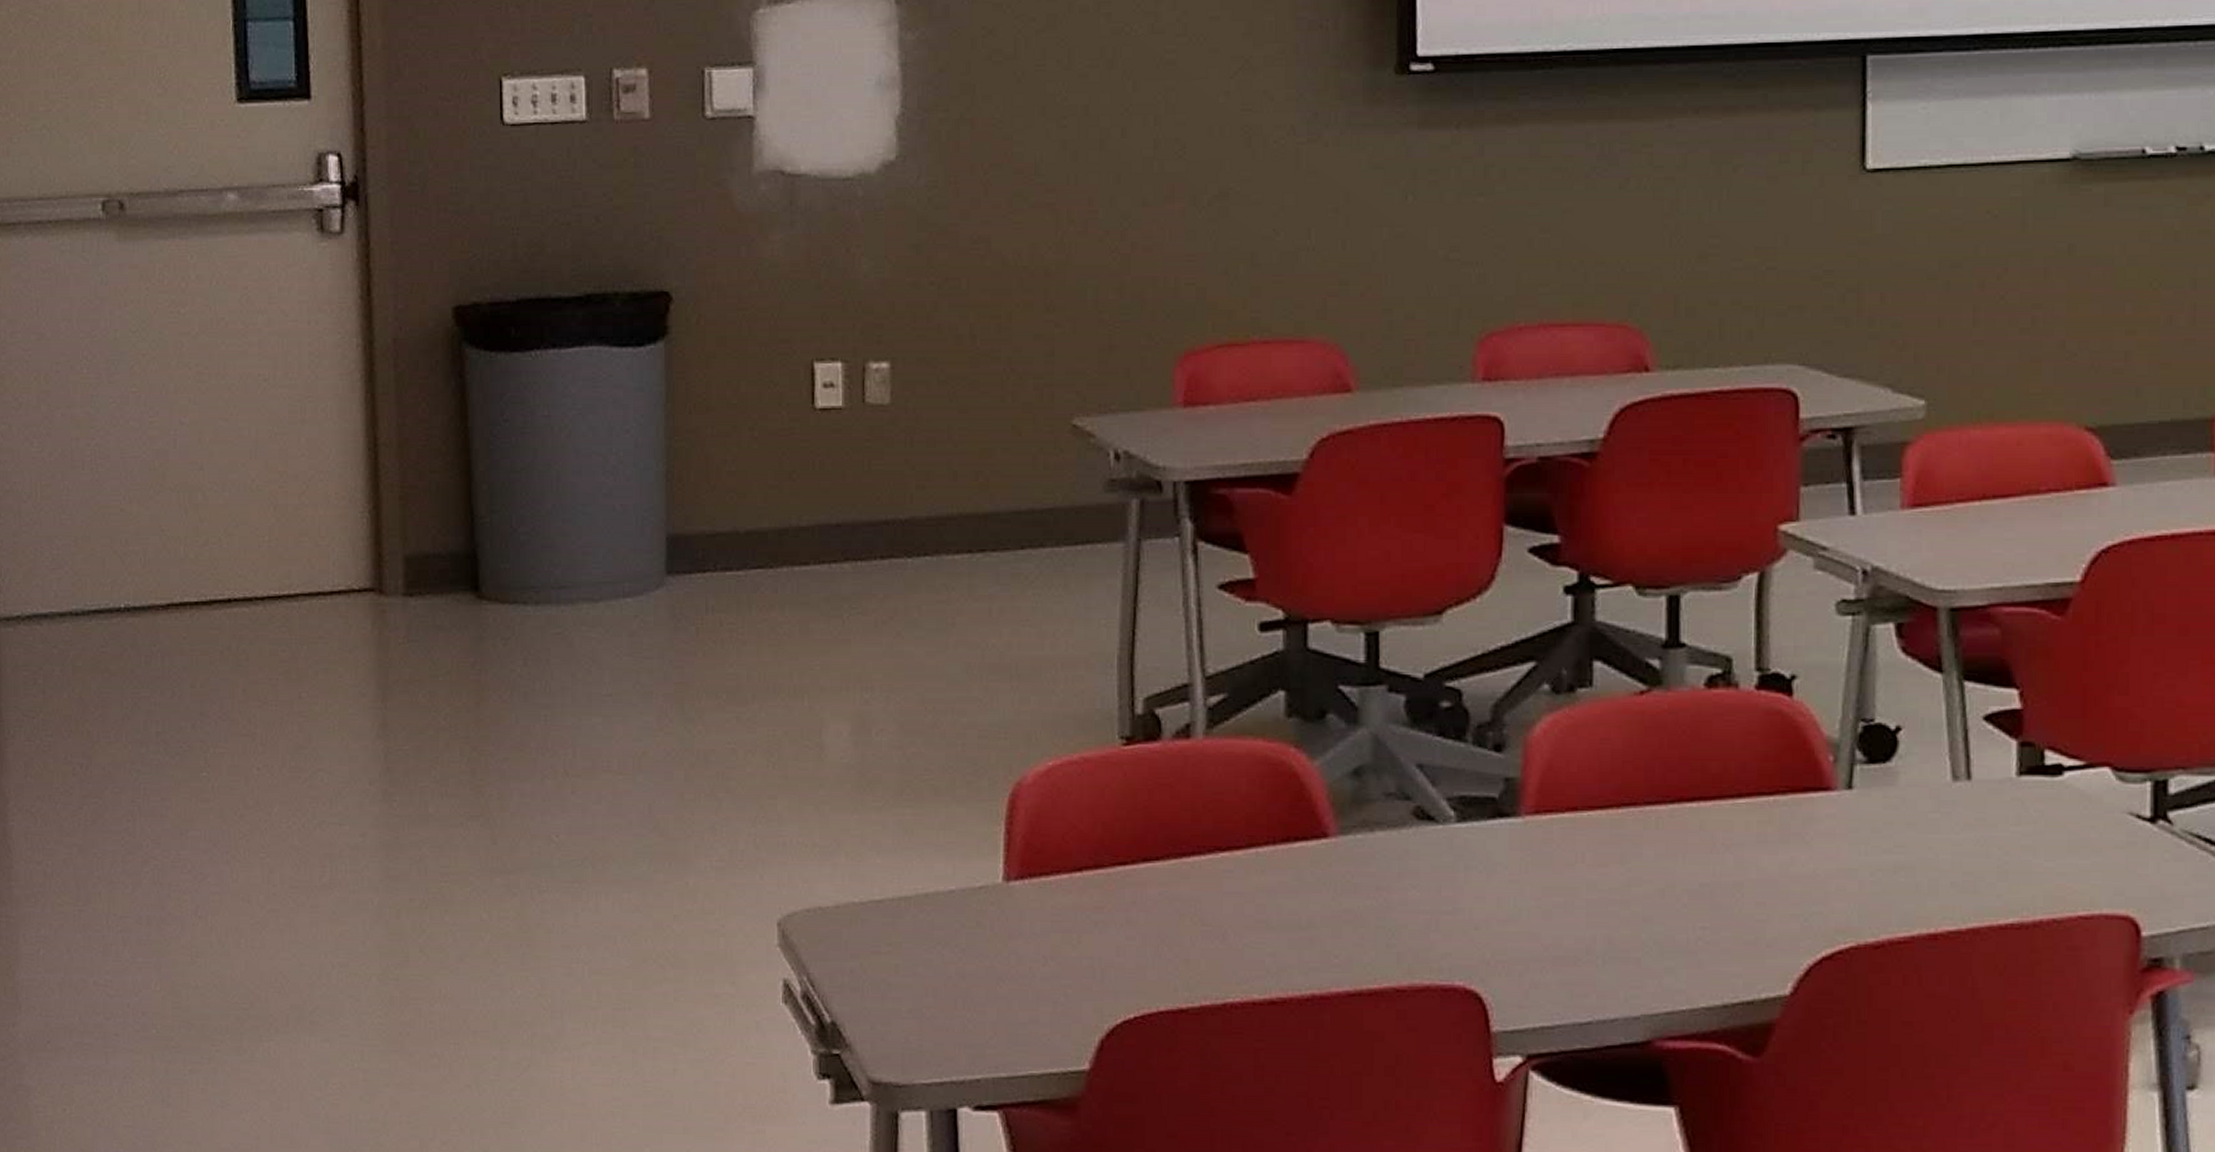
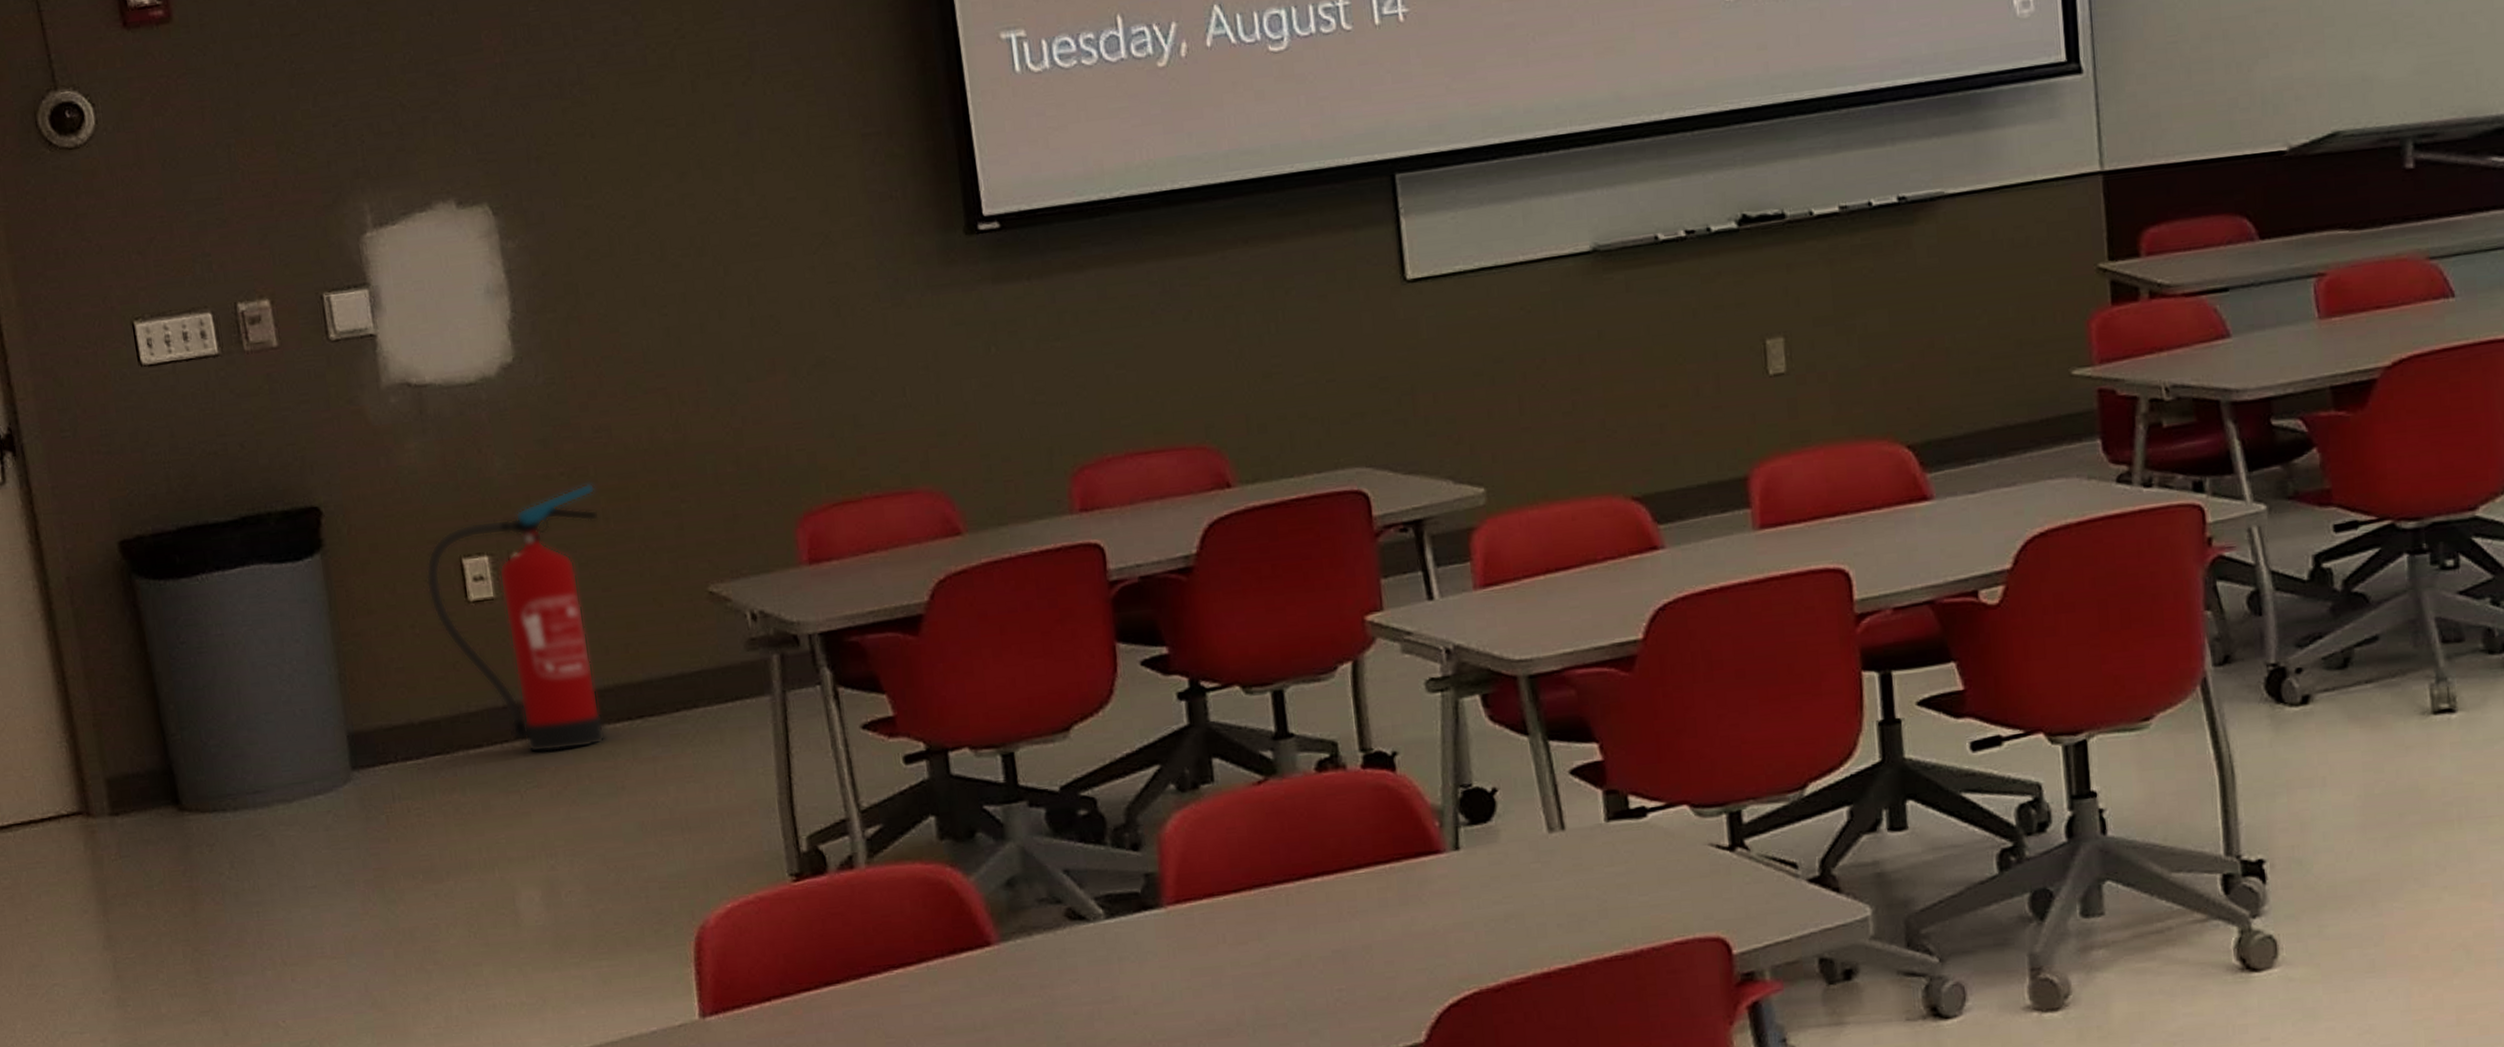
fire extinguisher: none [772,296,967,577] -> present [425,483,606,753]

